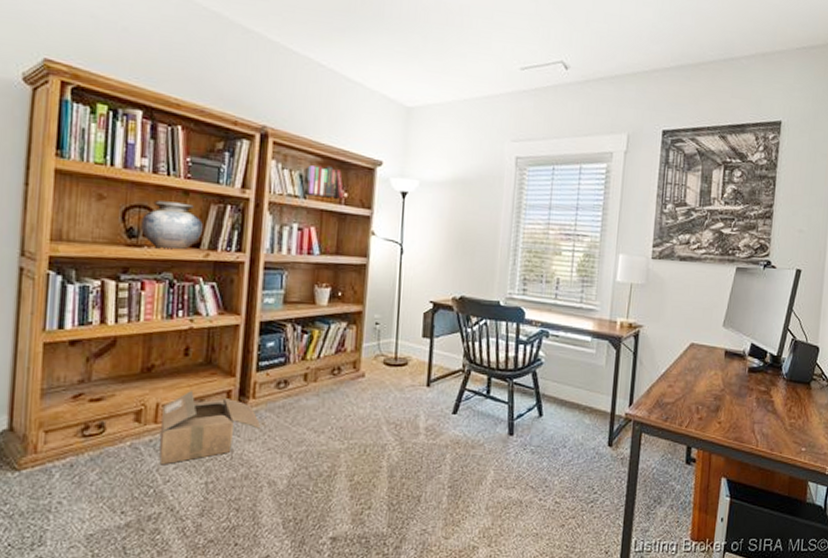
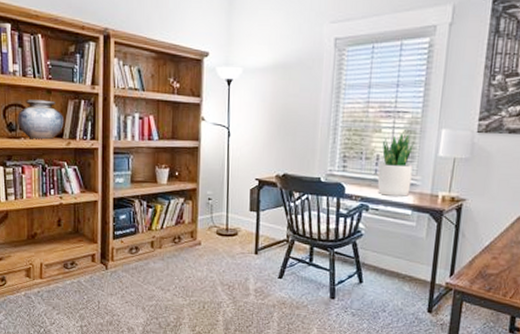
cardboard box: present [159,391,261,465] -> none [45,254,119,311]
books: present [302,165,345,200] -> none [141,60,177,91]
planter: none [557,256,592,323] -> present [377,133,413,197]

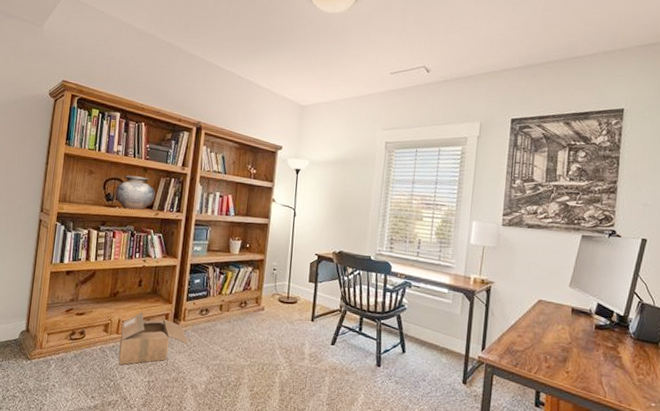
cardboard box: none [45,254,119,311] -> present [118,312,188,365]
planter: present [377,133,413,197] -> none [419,222,449,277]

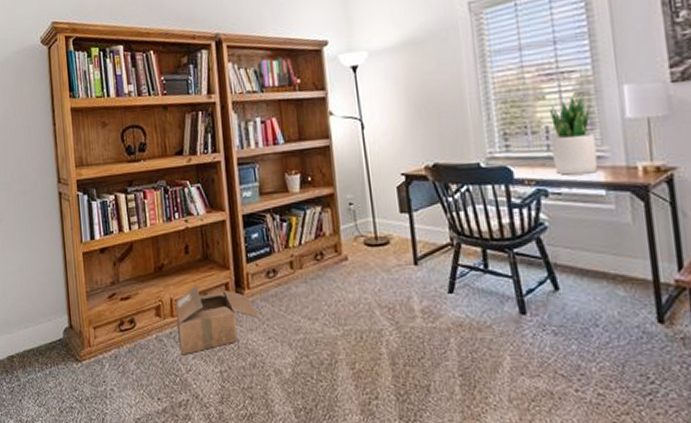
vase: present [114,175,156,210] -> none [135,116,184,161]
books: none [223,149,254,175] -> present [257,56,298,90]
planter: none [419,222,449,277] -> present [550,96,598,176]

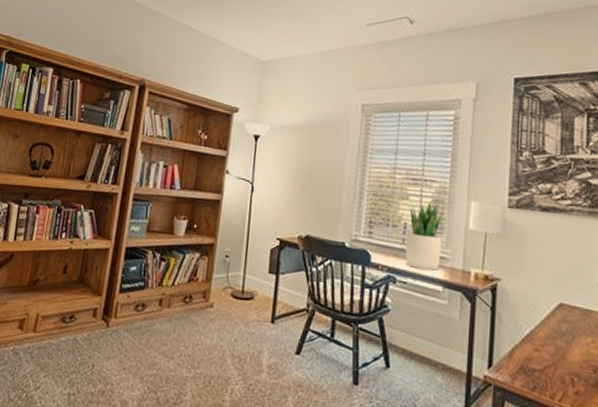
cardboard box: present [176,286,259,355] -> none [33,305,119,372]
books: present [257,56,298,90] -> none [169,111,205,142]

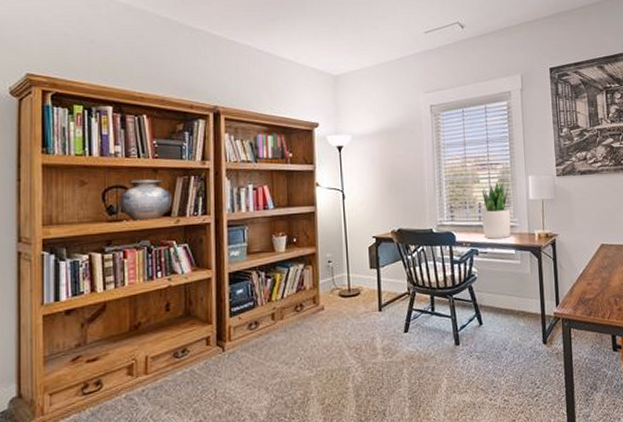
vase: none [41,139,89,181] -> present [118,179,173,221]
books: none [169,111,205,142] -> present [253,132,290,161]

